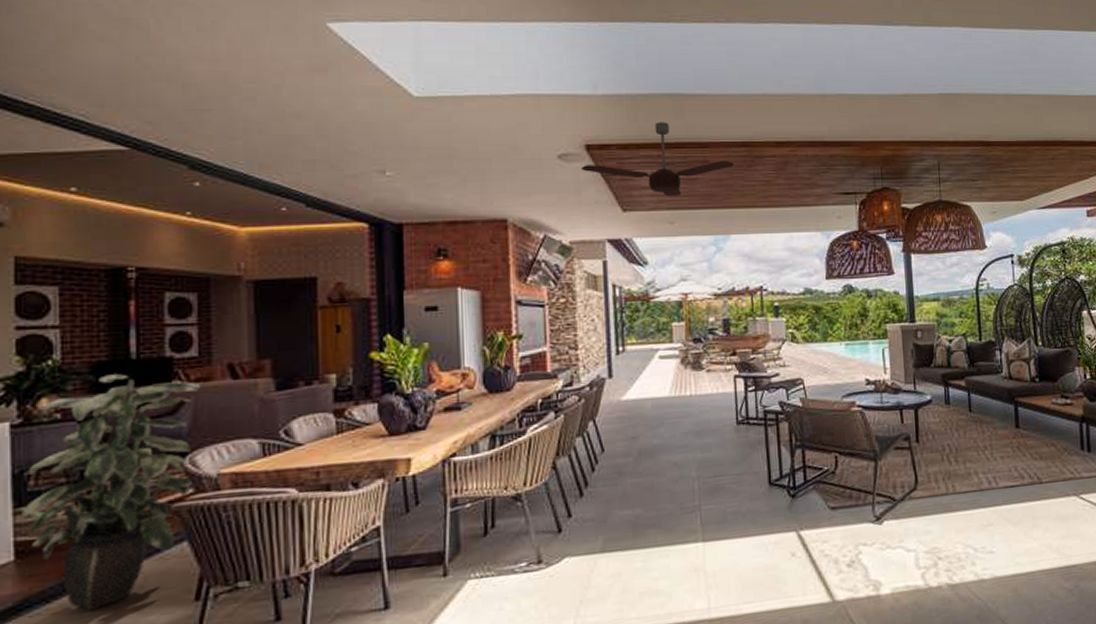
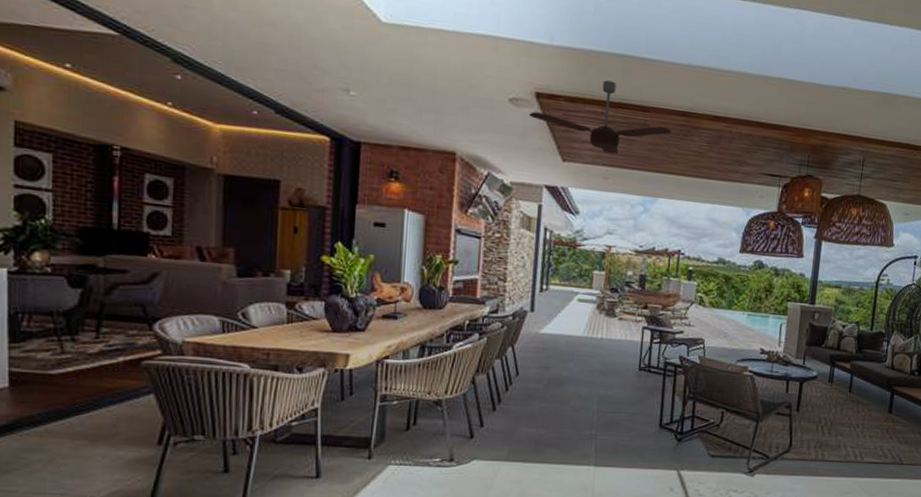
indoor plant: present [17,374,201,612] -> none [12,240,172,440]

